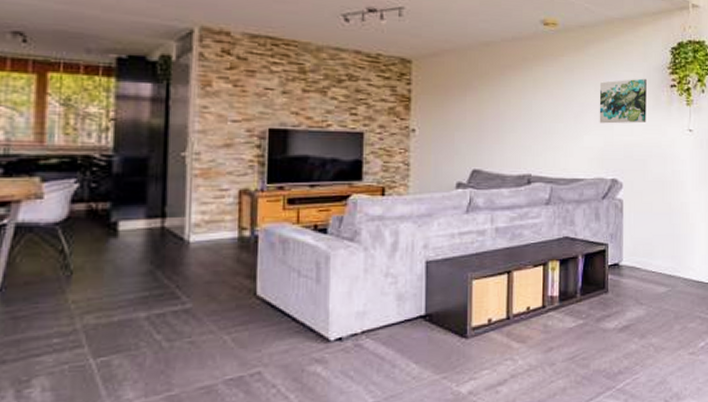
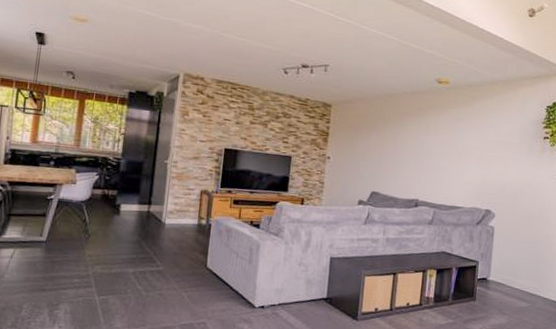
wall art: present [599,78,646,124] -> none [479,130,523,166]

